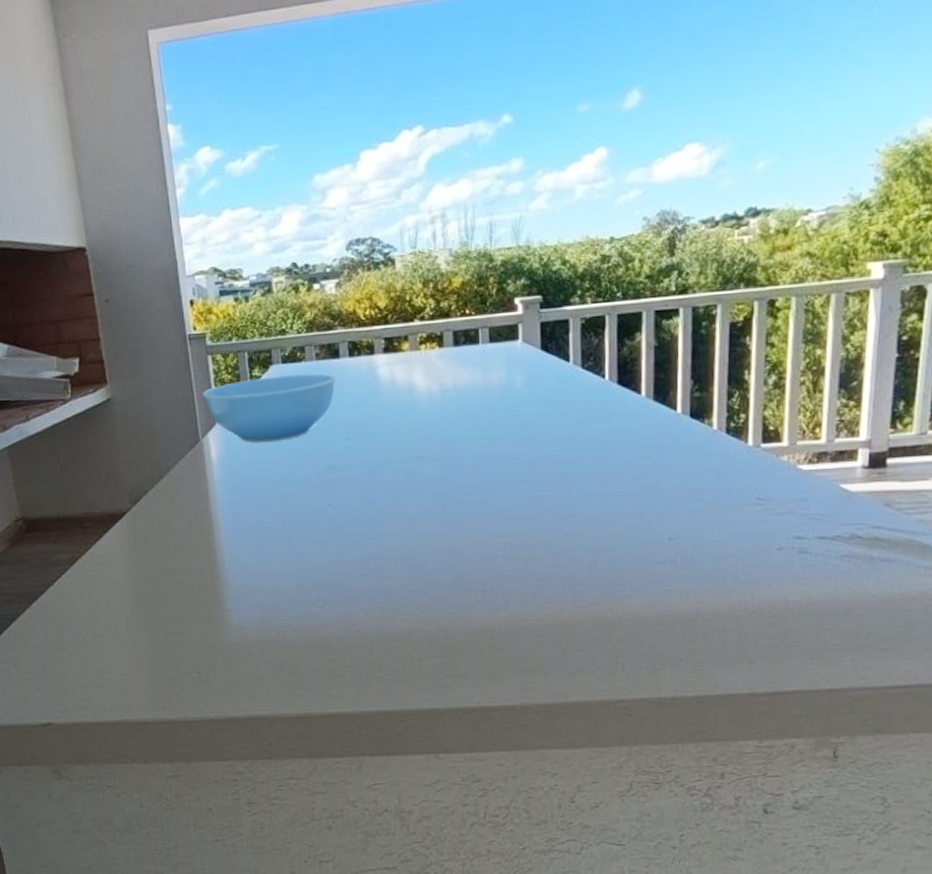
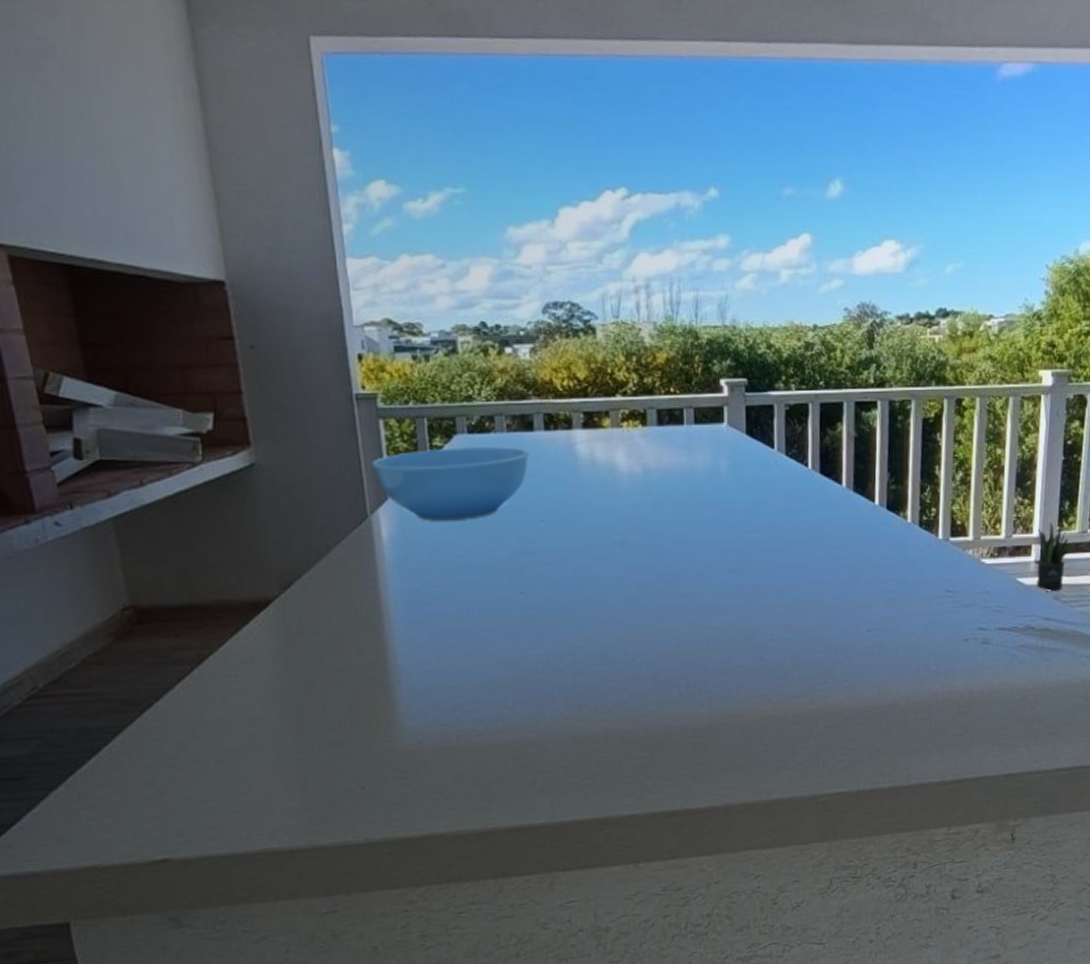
potted plant: none [864,424,913,498] -> present [1037,522,1076,591]

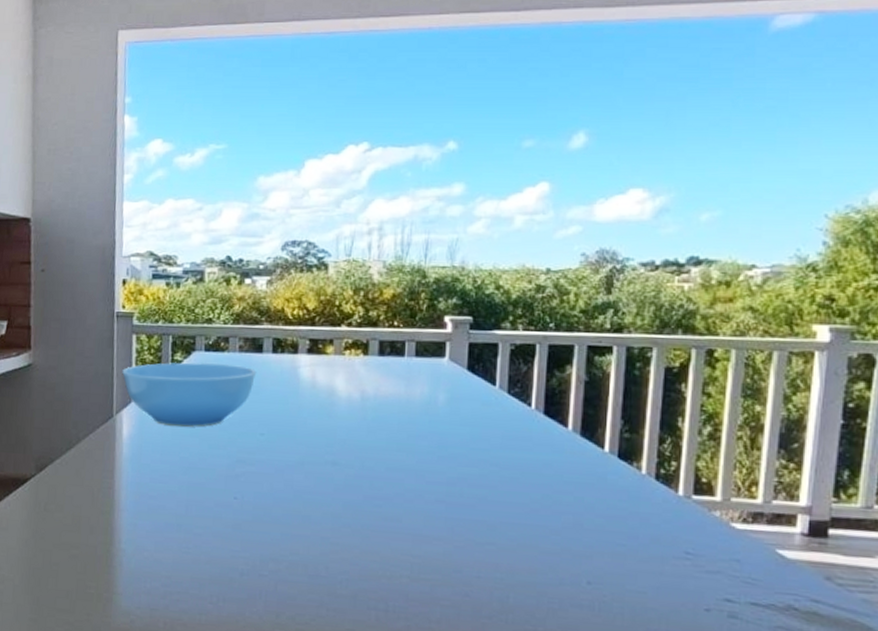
potted plant: present [1037,522,1076,591] -> none [803,492,857,570]

